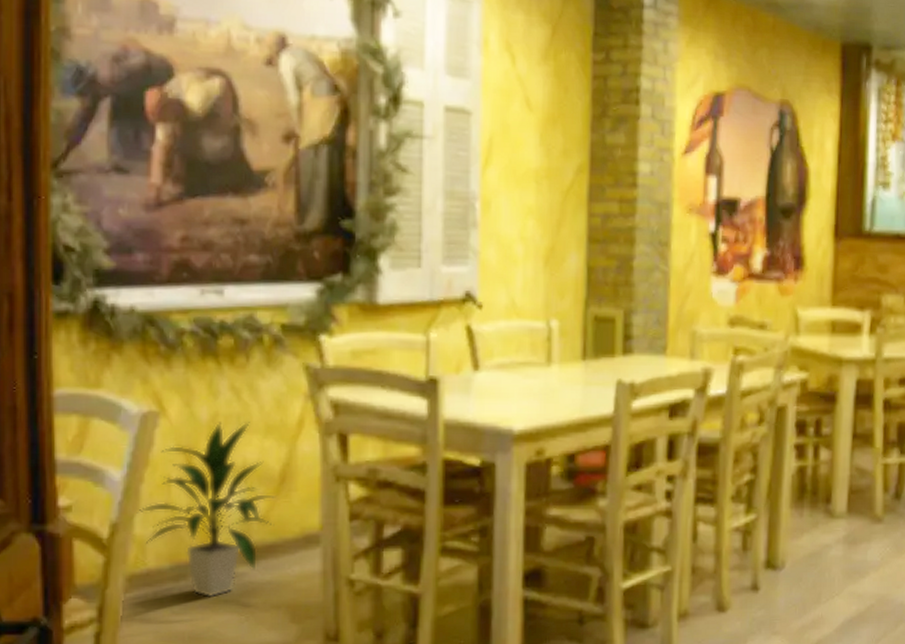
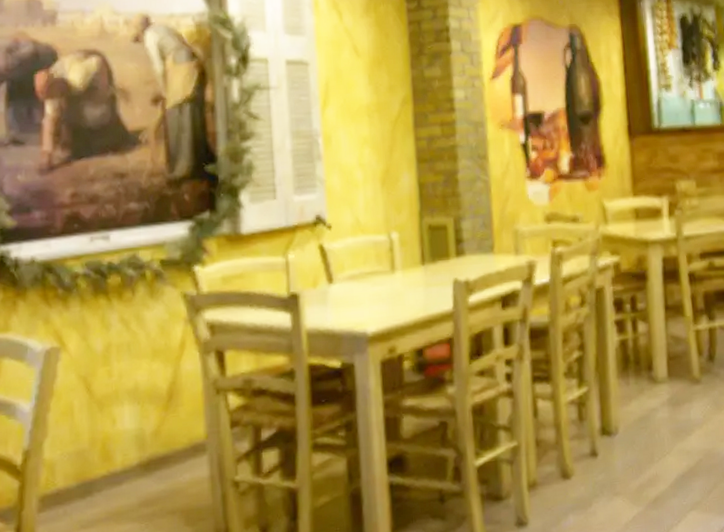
indoor plant: present [136,422,276,598] -> none [45,348,166,510]

